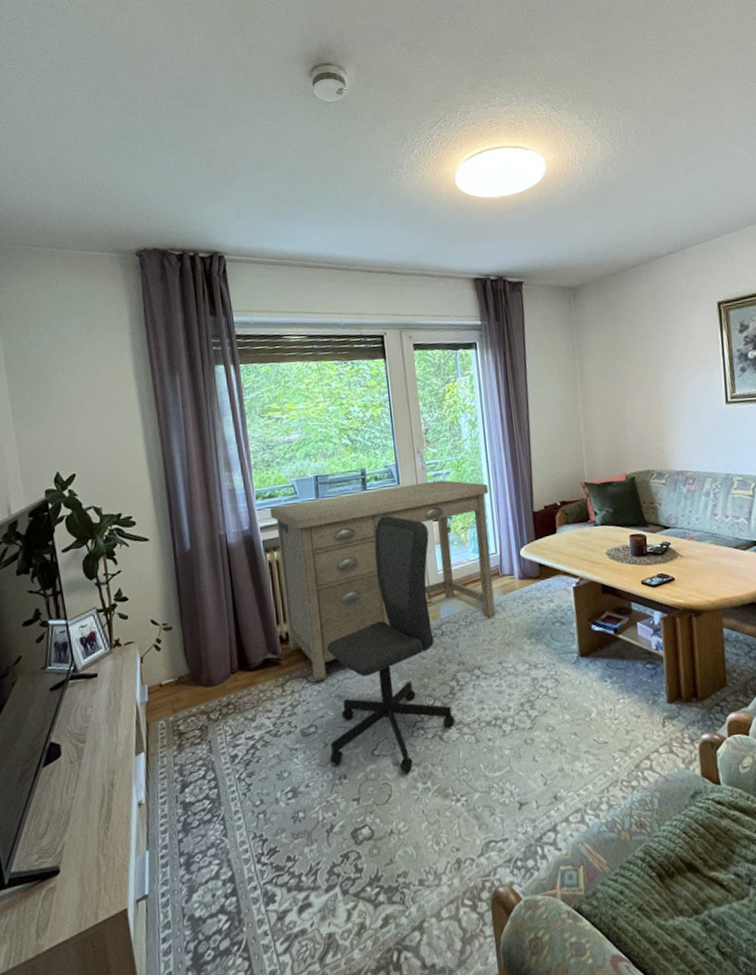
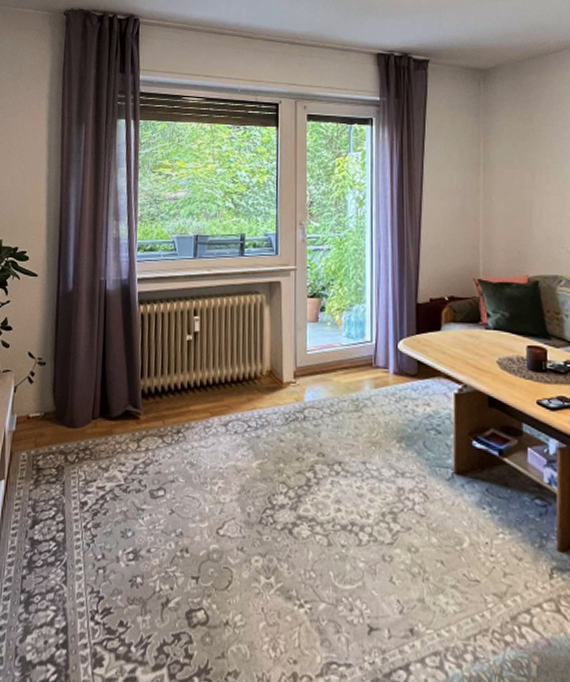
desk: present [269,480,496,682] -> none [148,255,370,444]
office chair: present [326,515,455,773] -> none [174,285,308,562]

